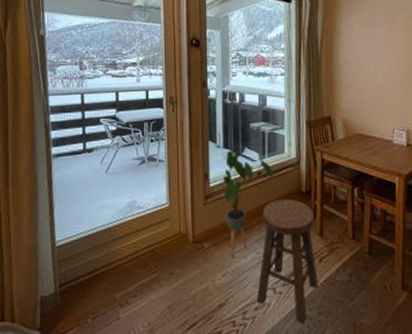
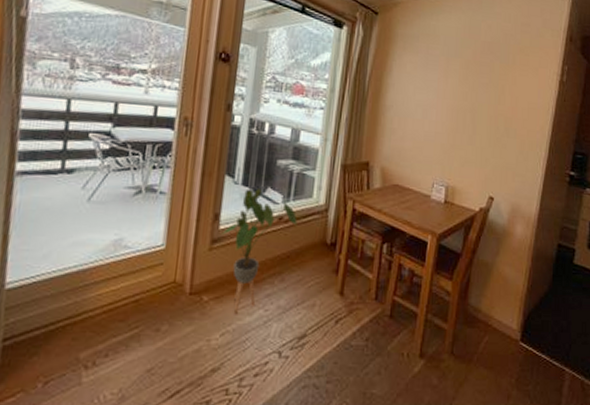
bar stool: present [256,199,318,324] -> none [257,250,336,393]

